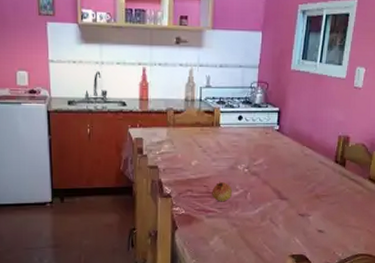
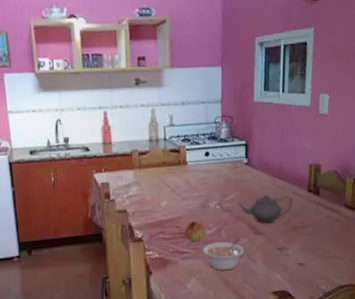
legume: none [228,202,267,232] -> present [202,238,244,271]
teapot: none [264,162,319,189] -> present [236,195,293,223]

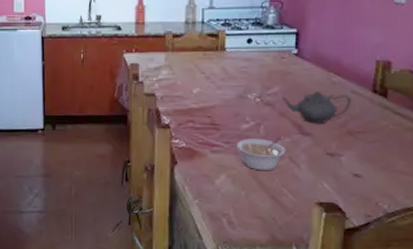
fruit: present [184,220,206,242] -> none [217,111,242,136]

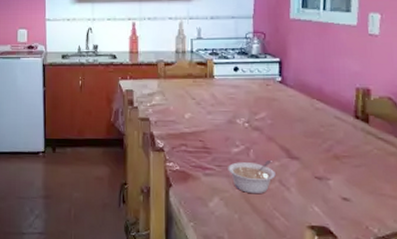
teapot: present [281,92,351,123] -> none [268,117,335,148]

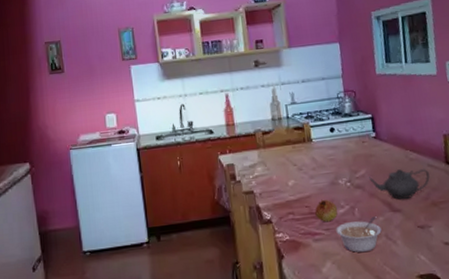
fruit: none [209,136,232,159] -> present [315,199,338,223]
teapot: none [268,117,335,148] -> present [368,169,430,200]

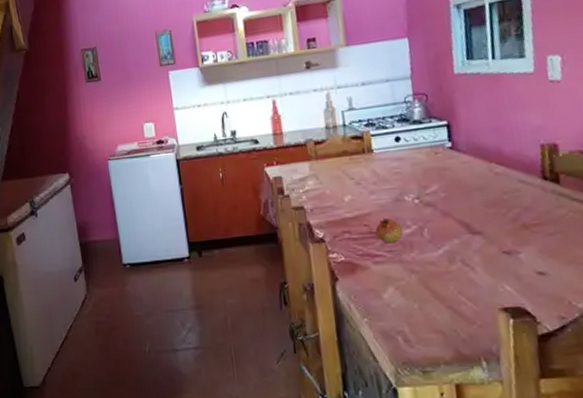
legume: present [336,216,382,253] -> none [400,239,457,279]
teapot: present [368,169,430,200] -> none [441,185,521,220]

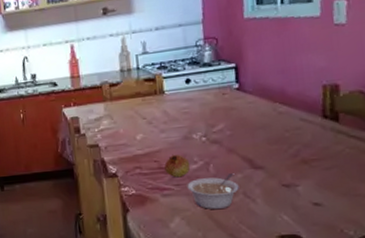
legume: none [400,239,457,279] -> present [187,173,239,210]

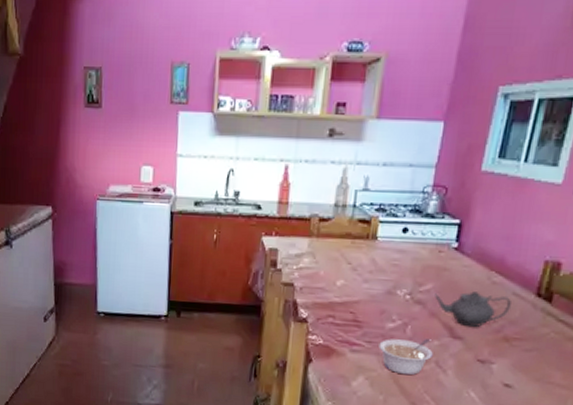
fruit: present [164,154,191,178] -> none [359,308,388,335]
teapot: none [227,123,302,156] -> present [433,291,511,327]

